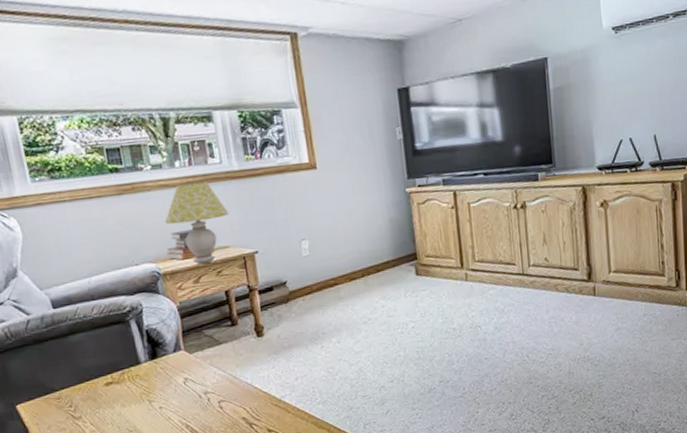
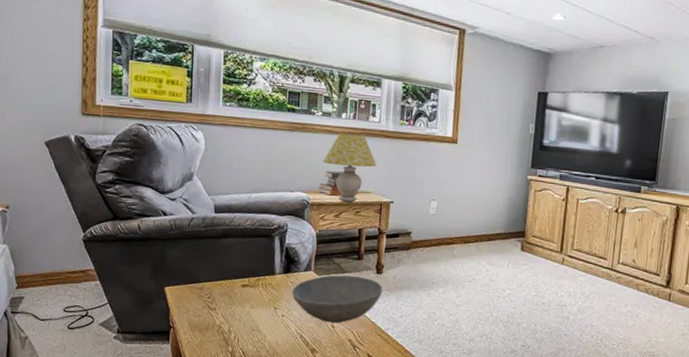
bowl: none [165,344,269,404] -> present [292,275,383,324]

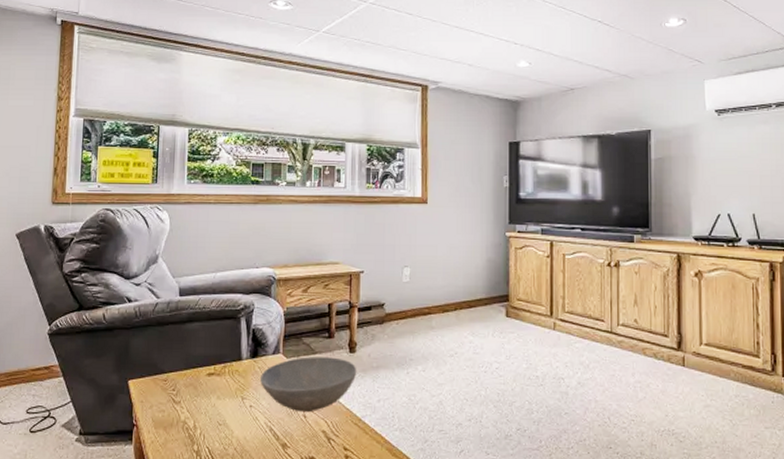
books: present [317,170,358,196] -> none [284,243,326,269]
table lamp: present [323,133,377,203] -> none [289,202,345,276]

